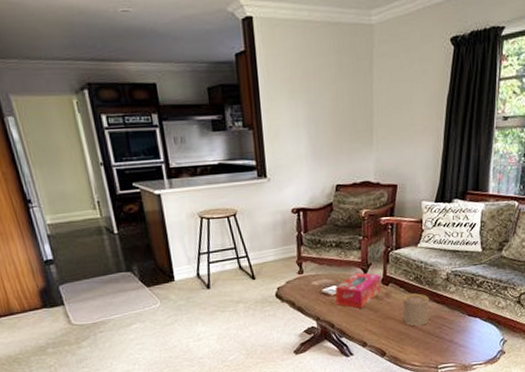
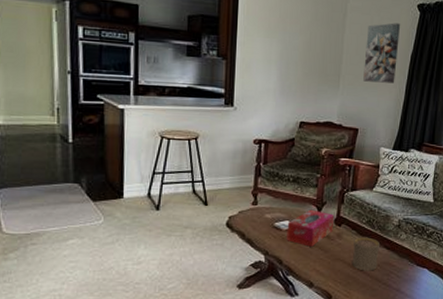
wall art: none [397,63,434,133] -> present [363,23,401,83]

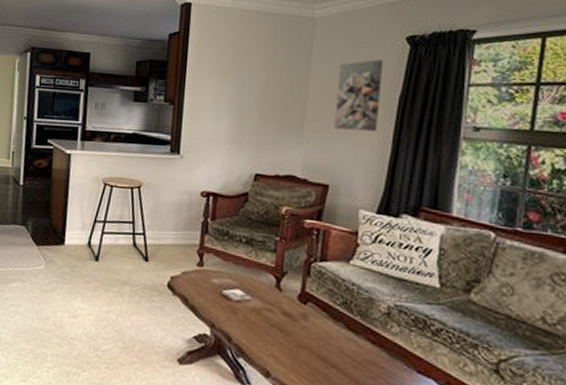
tissue box: present [286,209,334,247] -> none [237,278,297,326]
cup: present [353,237,381,271] -> none [323,321,362,370]

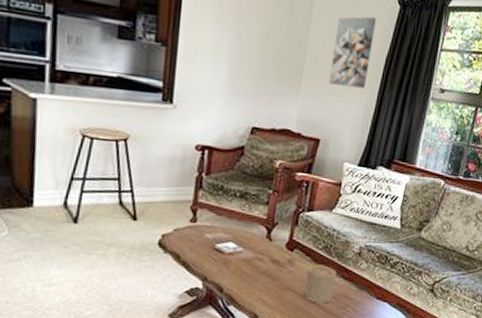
cup: none [323,321,362,370] -> present [304,264,338,304]

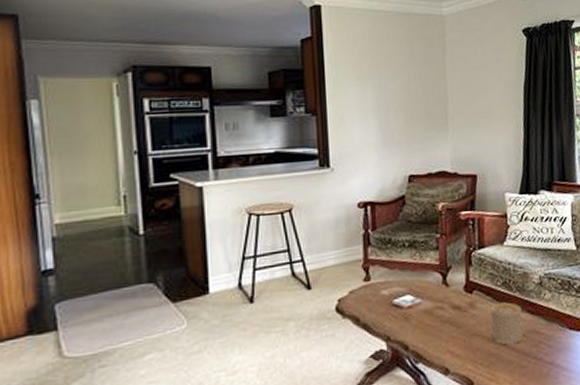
wall art: present [329,16,377,89] -> none [471,52,510,120]

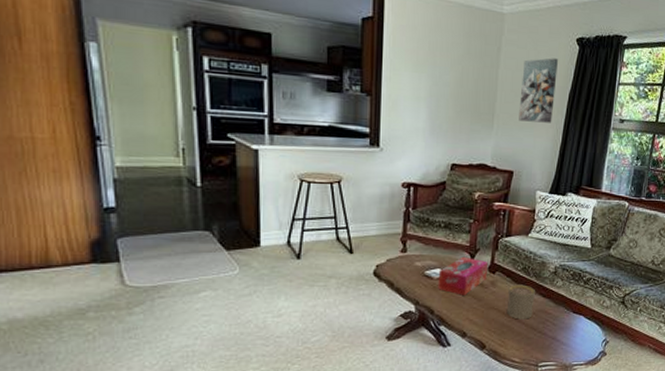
tissue box: none [408,277,464,324] -> present [438,256,487,295]
wall art: none [471,52,510,120] -> present [519,58,559,123]

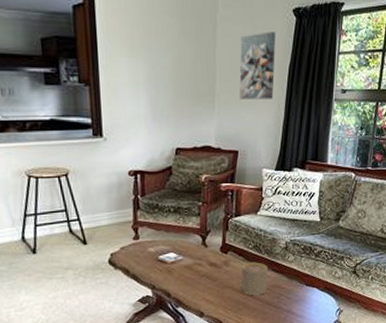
tissue box: present [438,256,487,295] -> none [172,239,220,277]

